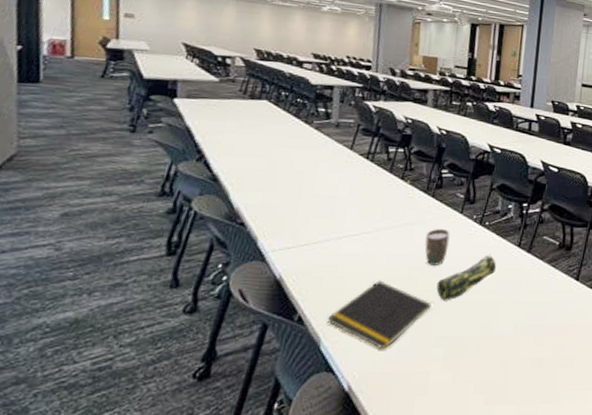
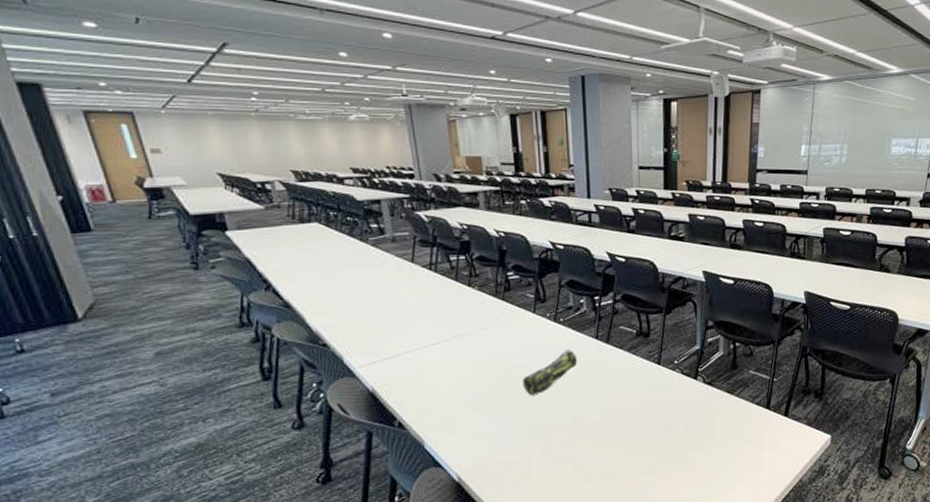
notepad: present [327,280,431,350] -> none [426,383,521,444]
mug: present [425,229,450,265] -> none [503,330,528,365]

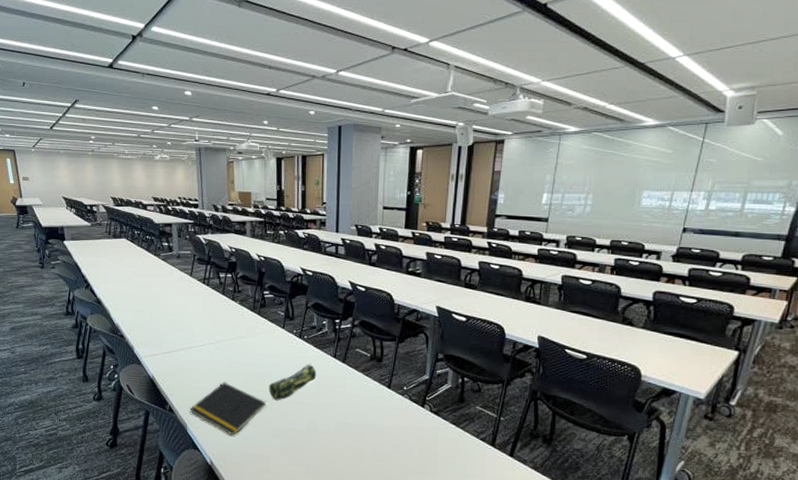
notepad: none [426,383,521,444] -> present [190,382,266,436]

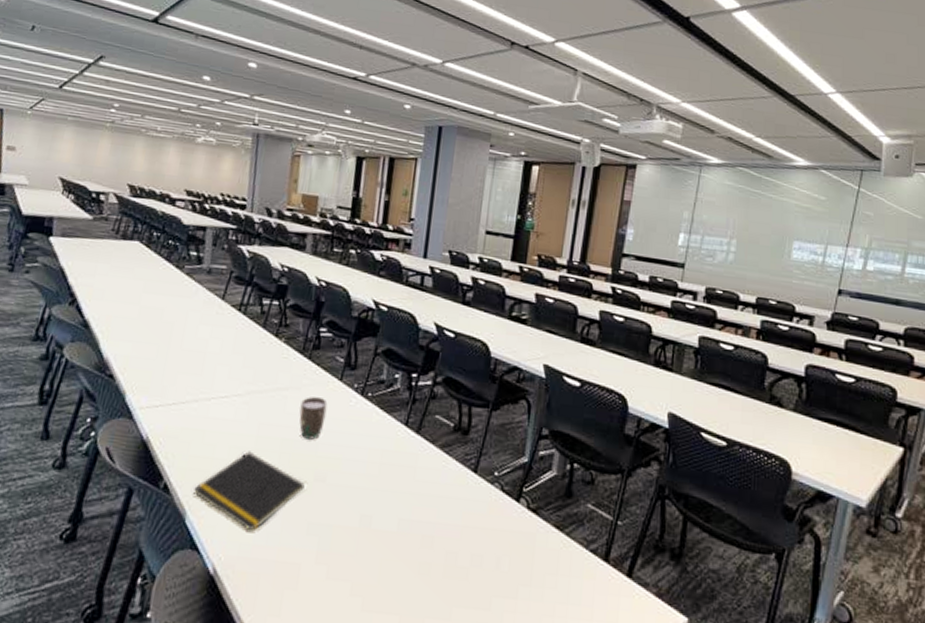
mug: none [256,341,276,372] -> present [299,396,328,440]
pencil case: present [269,363,317,401] -> none [310,431,380,483]

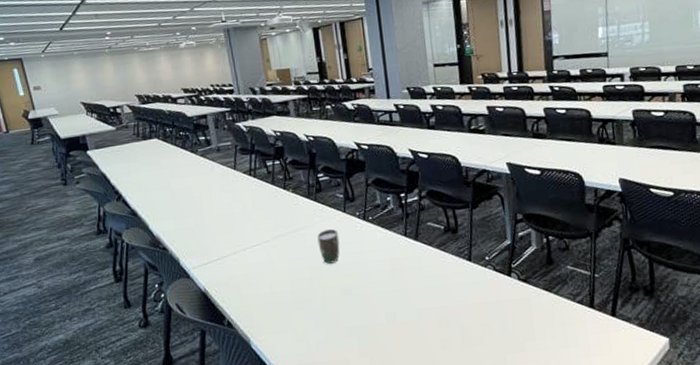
notepad: present [193,451,305,532] -> none [251,282,337,343]

